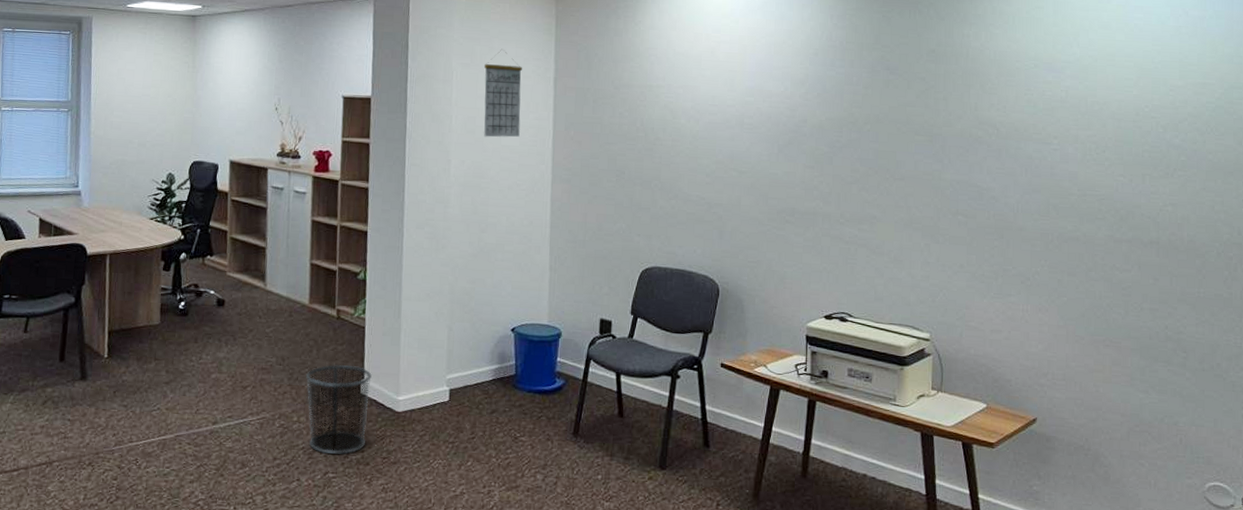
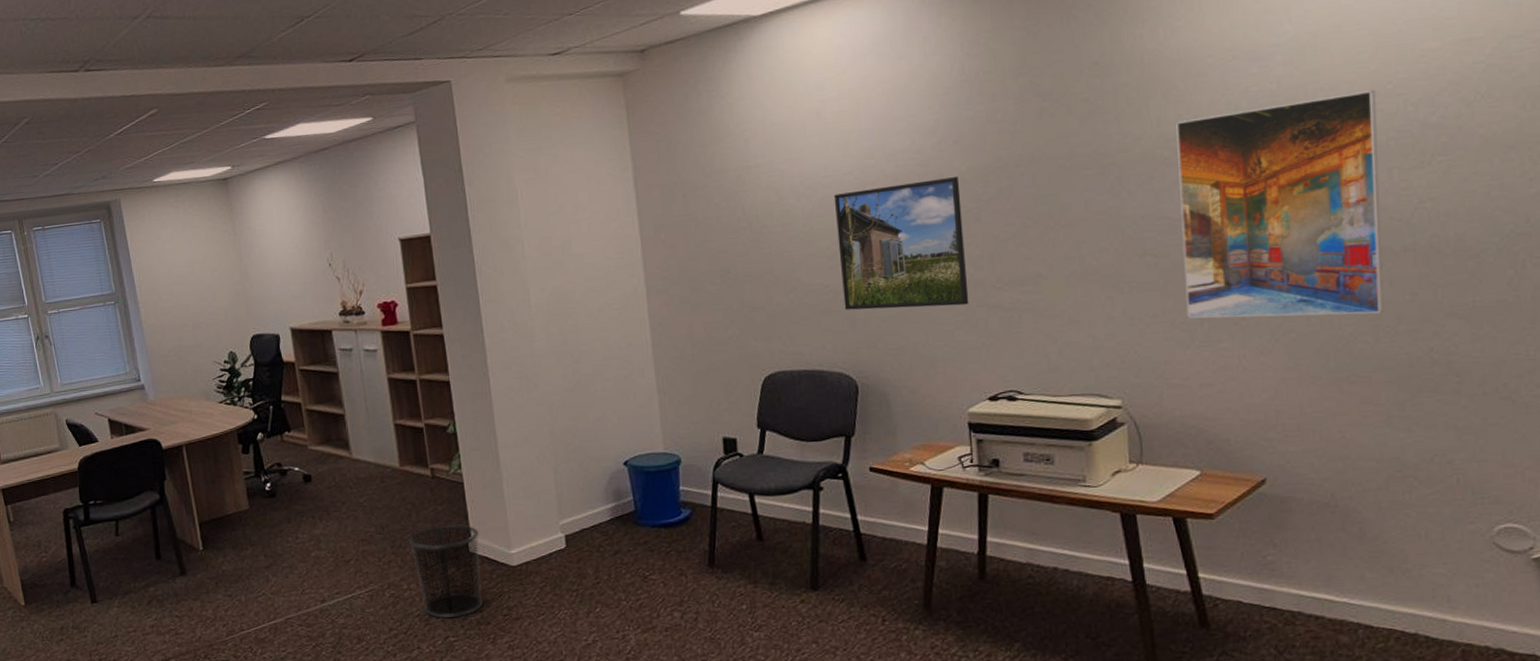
calendar: present [484,48,522,138] -> none [551,154,603,258]
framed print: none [715,121,819,233] -> present [833,176,969,310]
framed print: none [986,109,1136,292] -> present [1176,89,1384,319]

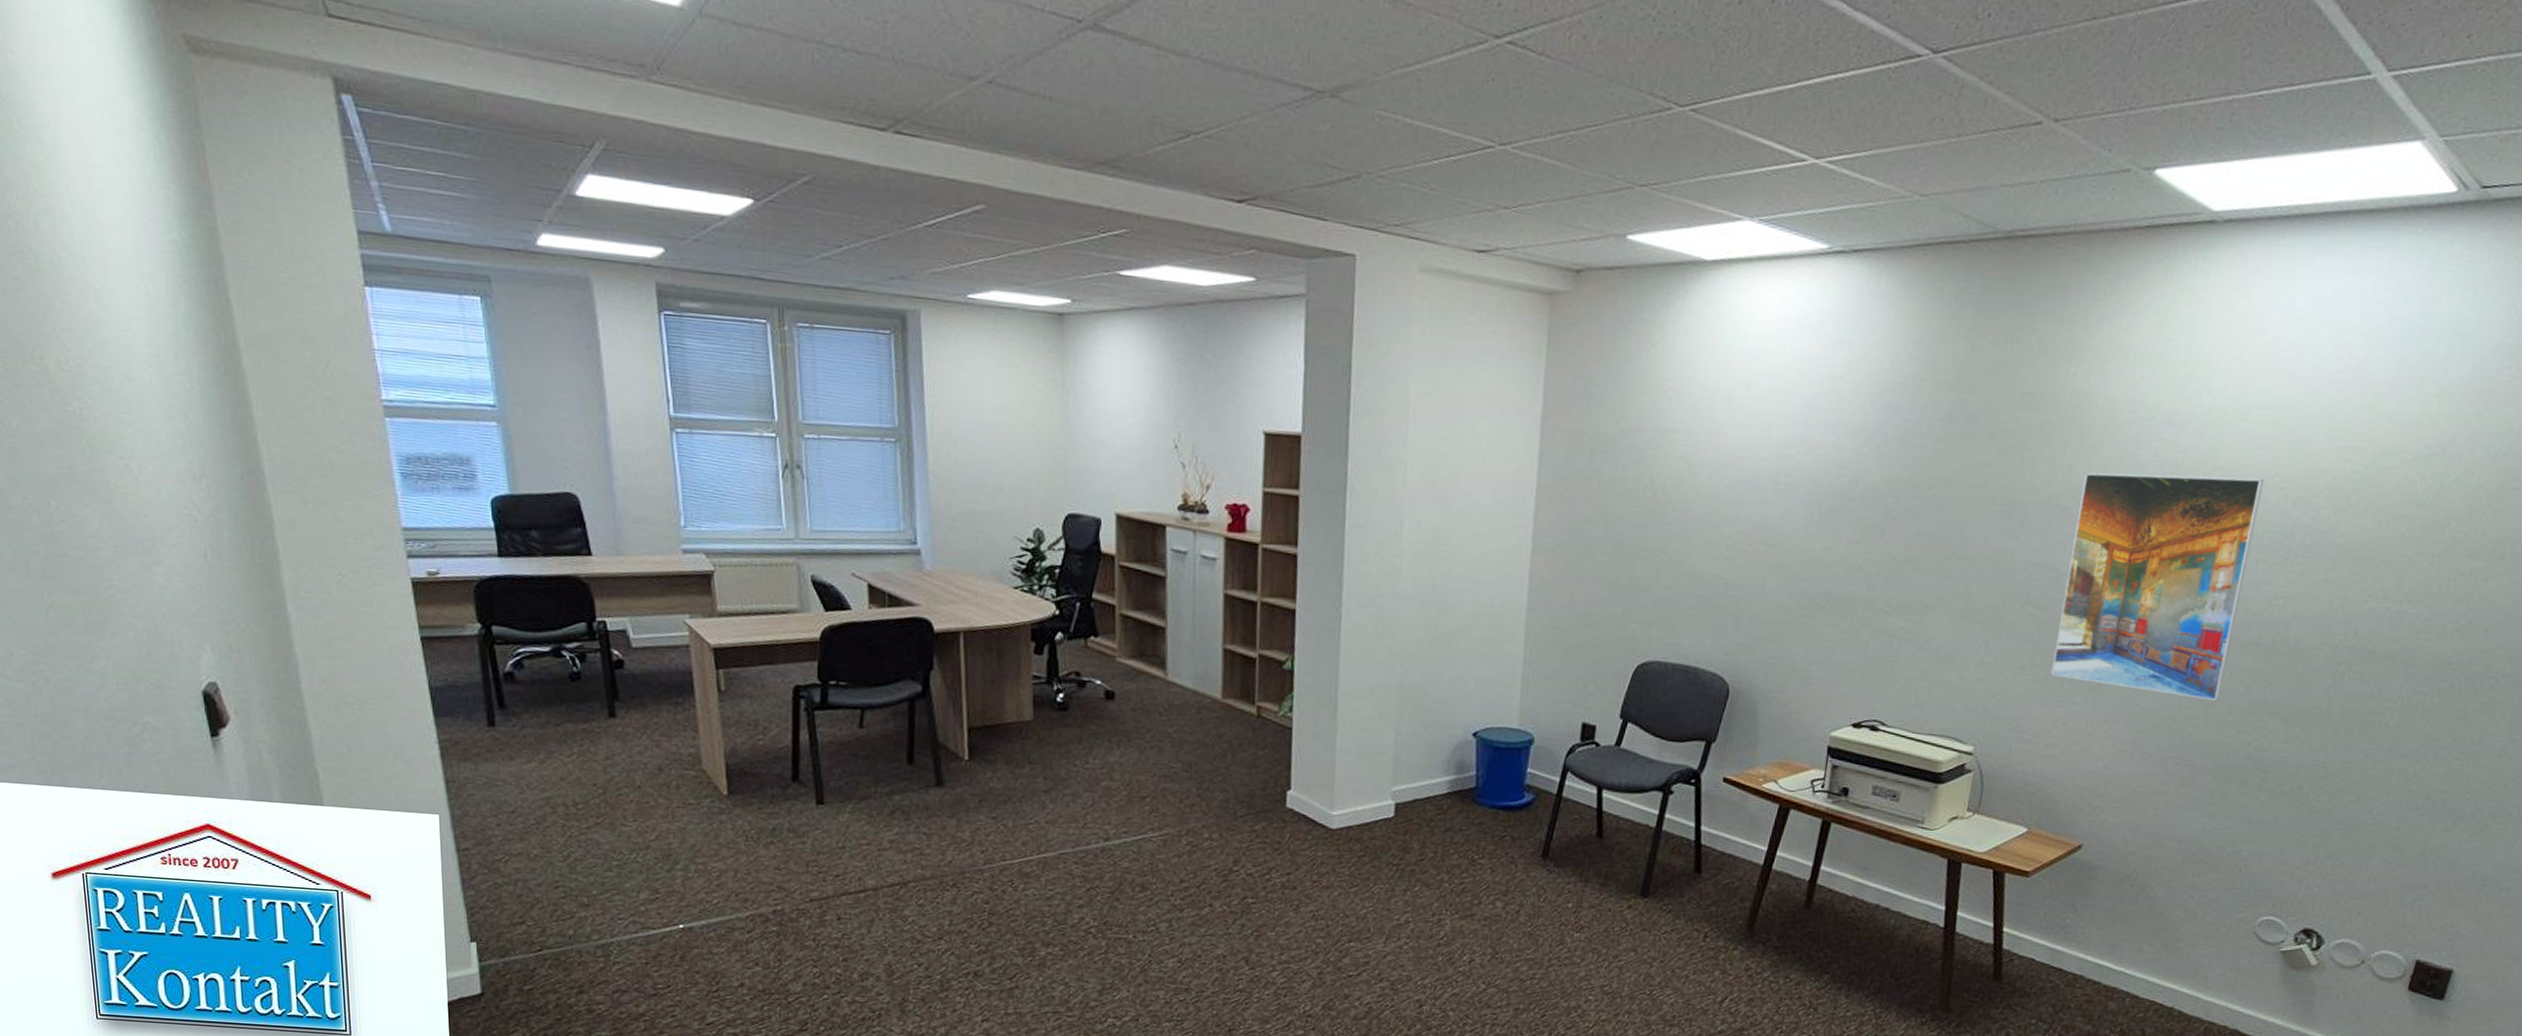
waste bin: present [409,524,483,619] -> none [1219,772,1300,878]
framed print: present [833,176,969,310] -> none [1732,479,1872,623]

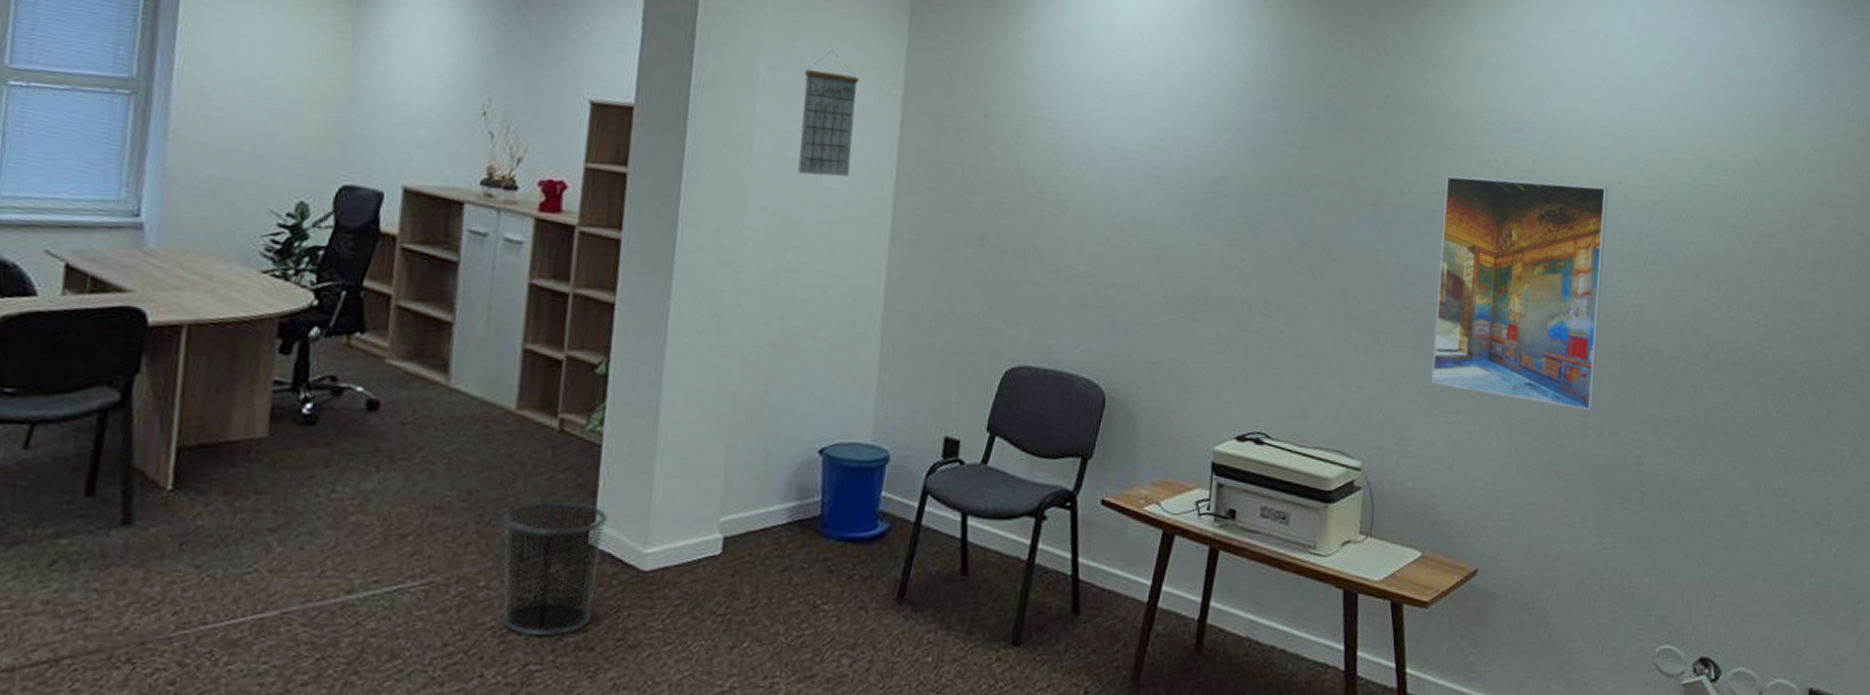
waste bin: none [1219,772,1300,878] -> present [501,501,607,637]
calendar: none [1447,373,1501,493] -> present [797,49,859,177]

